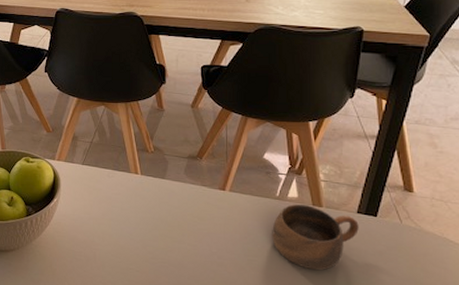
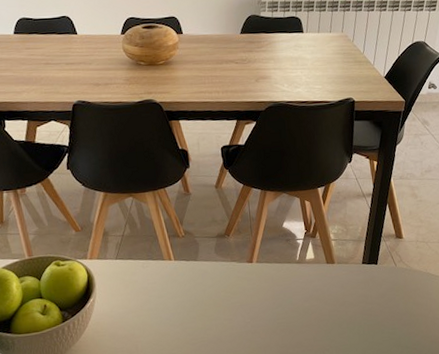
cup: present [272,204,359,271] -> none [295,263,365,321]

